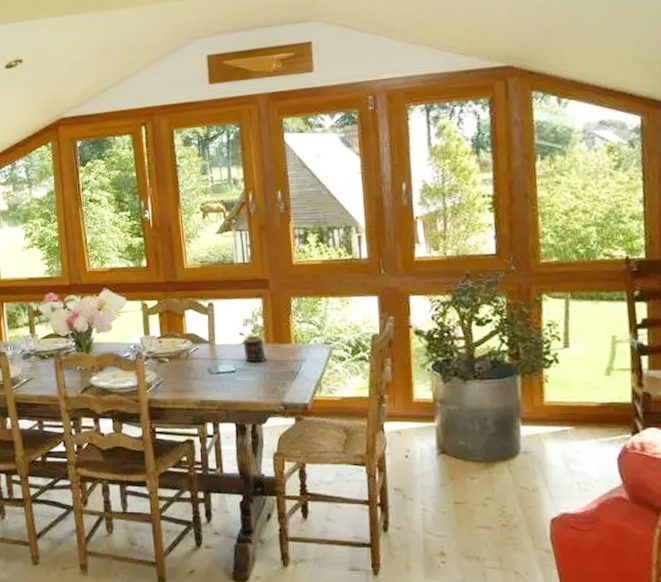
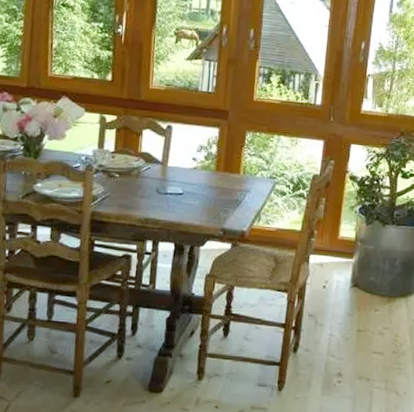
candle: present [242,335,268,363] -> none [194,161,216,188]

